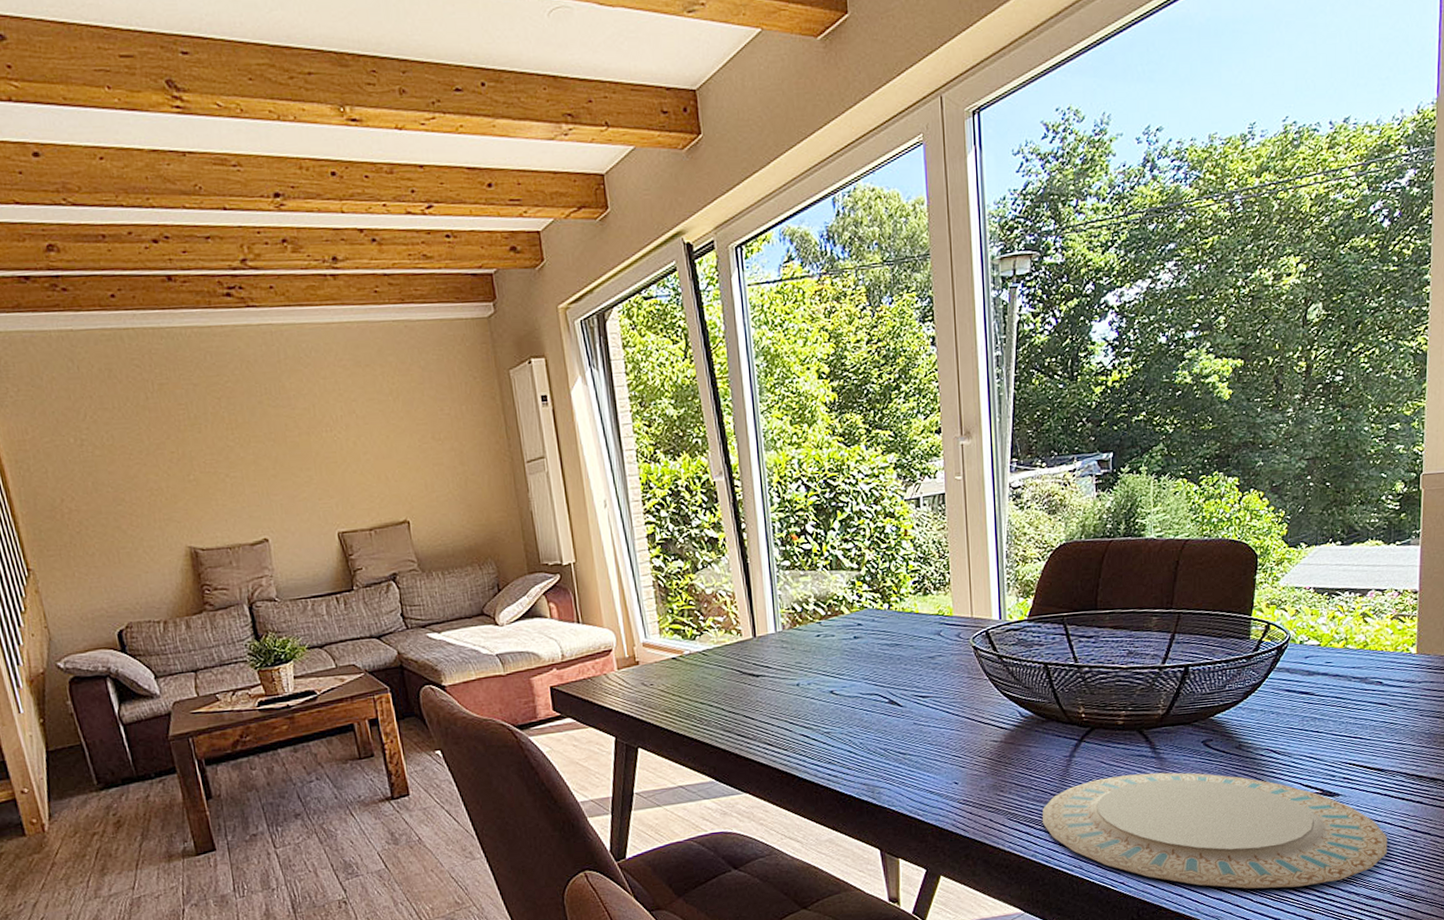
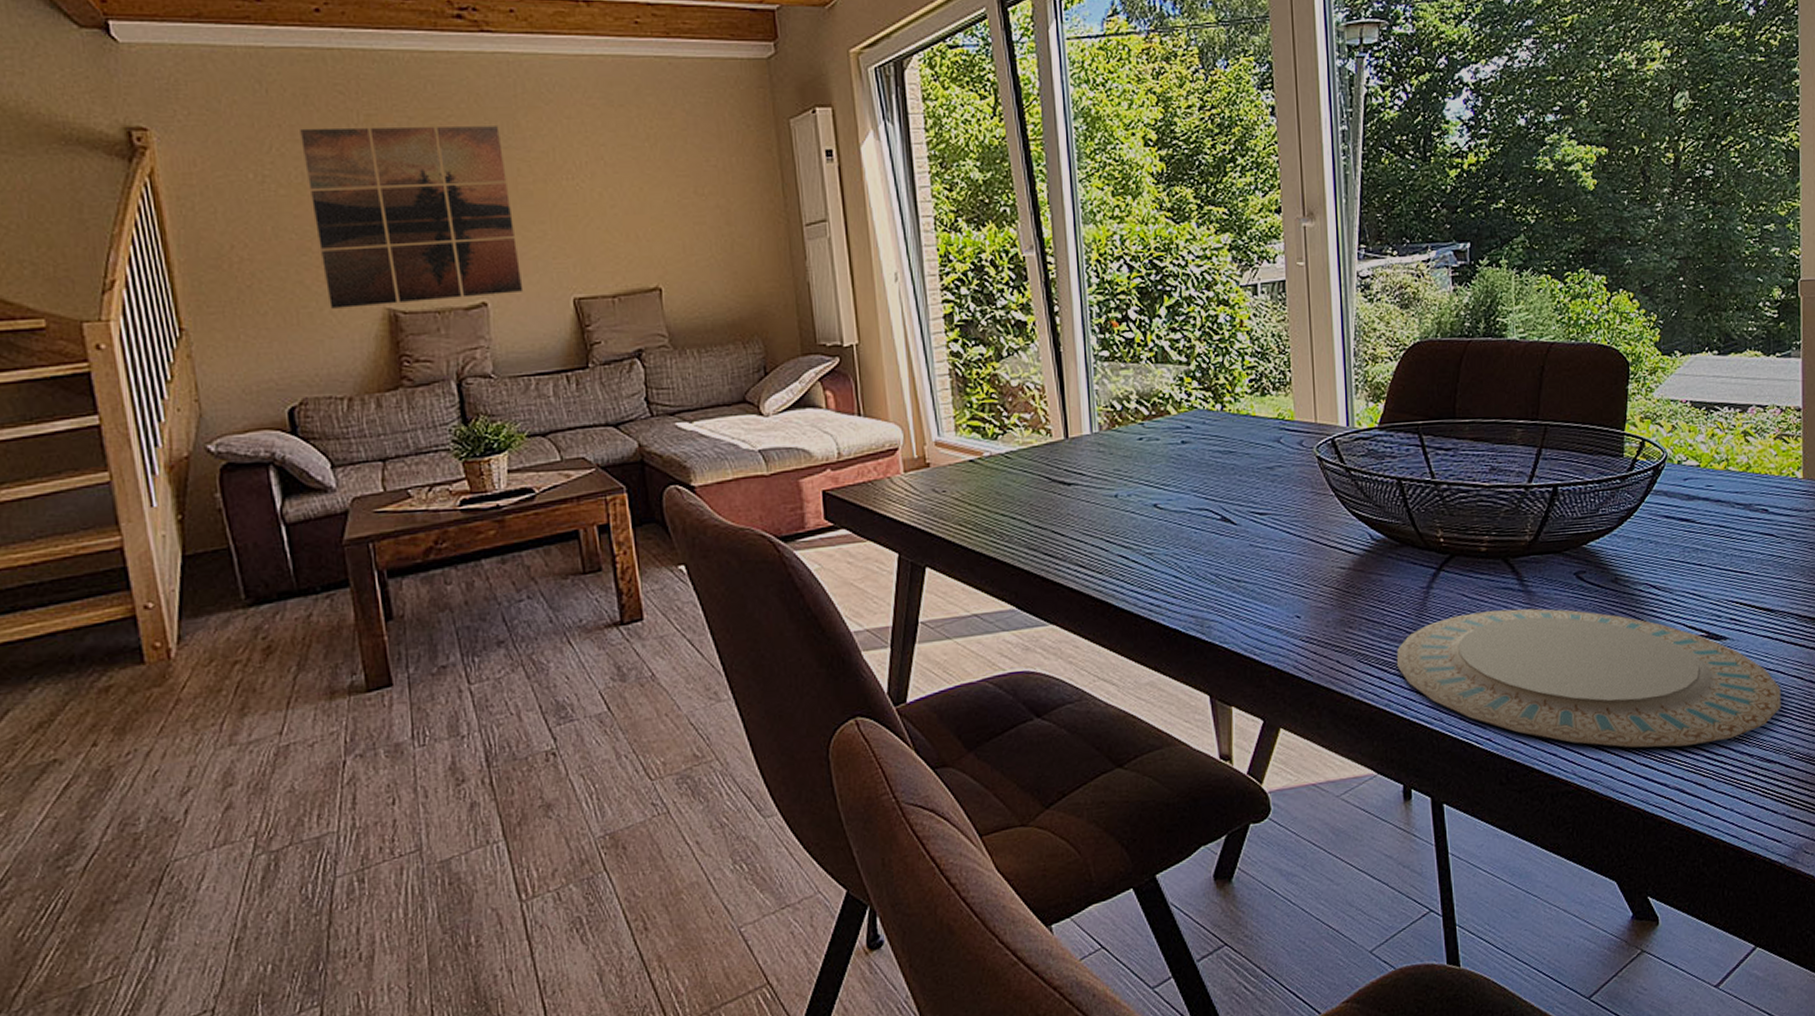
wall art: none [107,388,297,548] -> present [300,126,524,309]

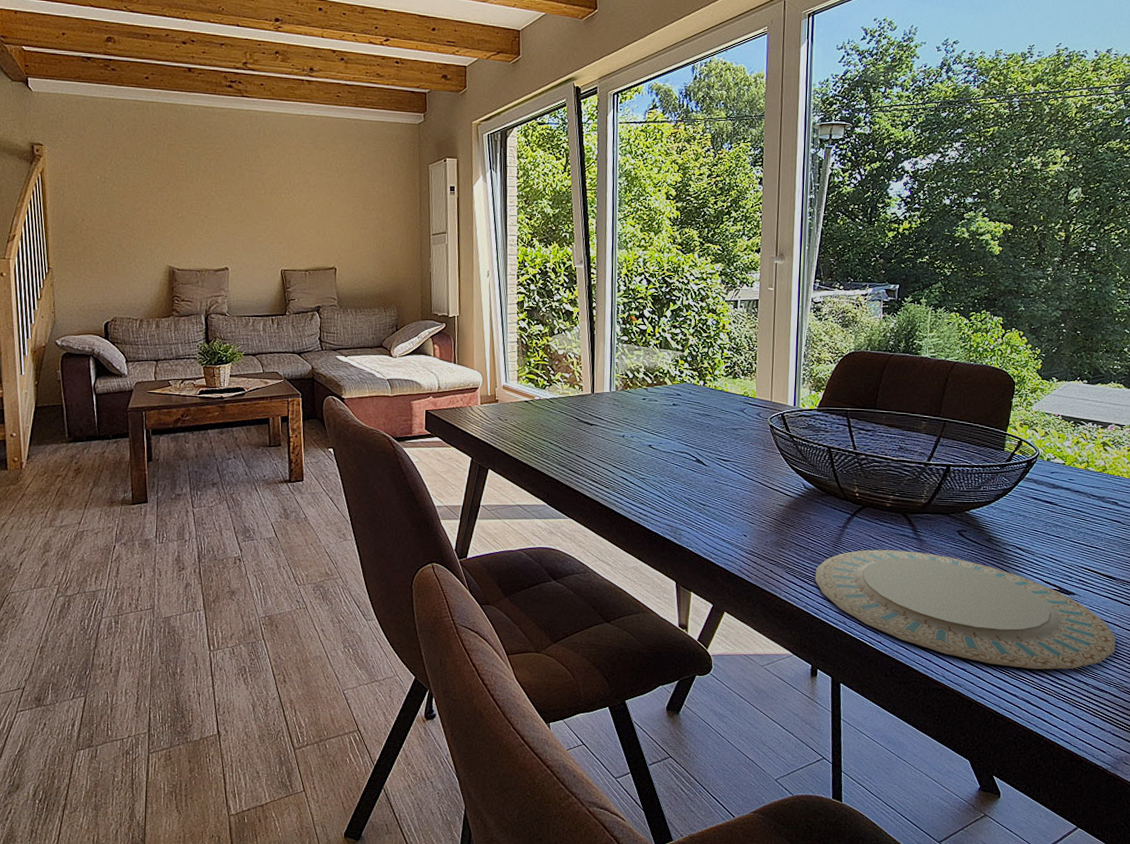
wall art: present [300,126,524,309] -> none [129,150,251,264]

